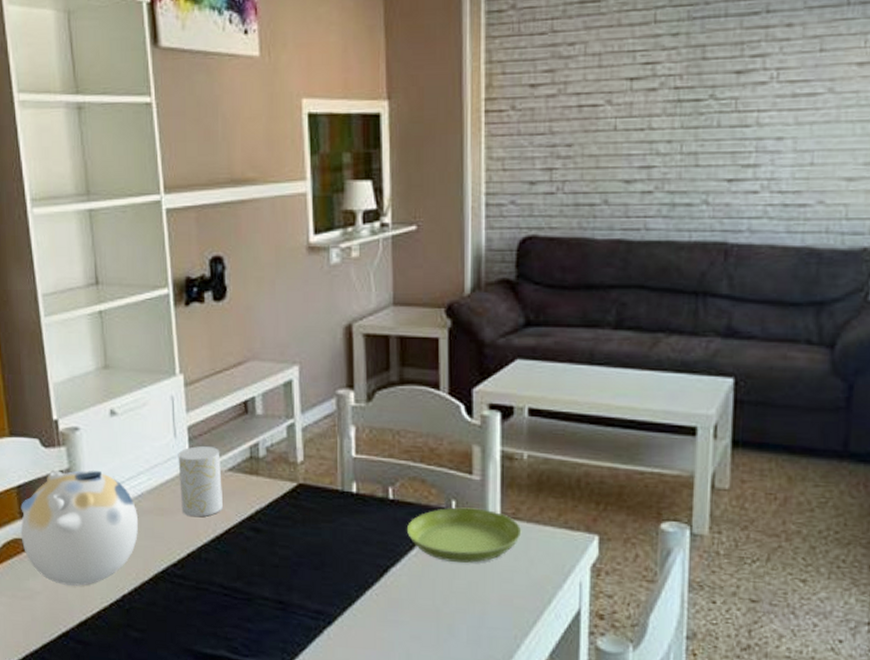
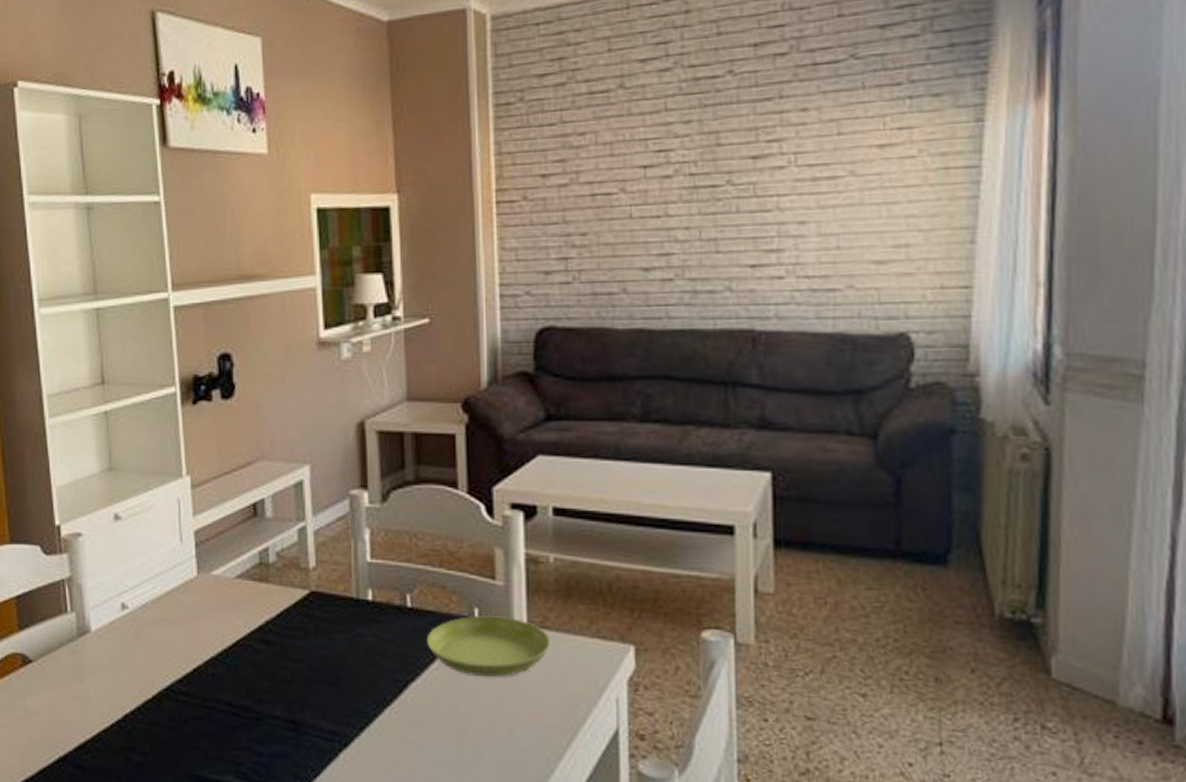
teapot: present [21,470,138,587] -> none [19,579,141,705]
cup: present [178,446,223,517] -> none [184,552,231,629]

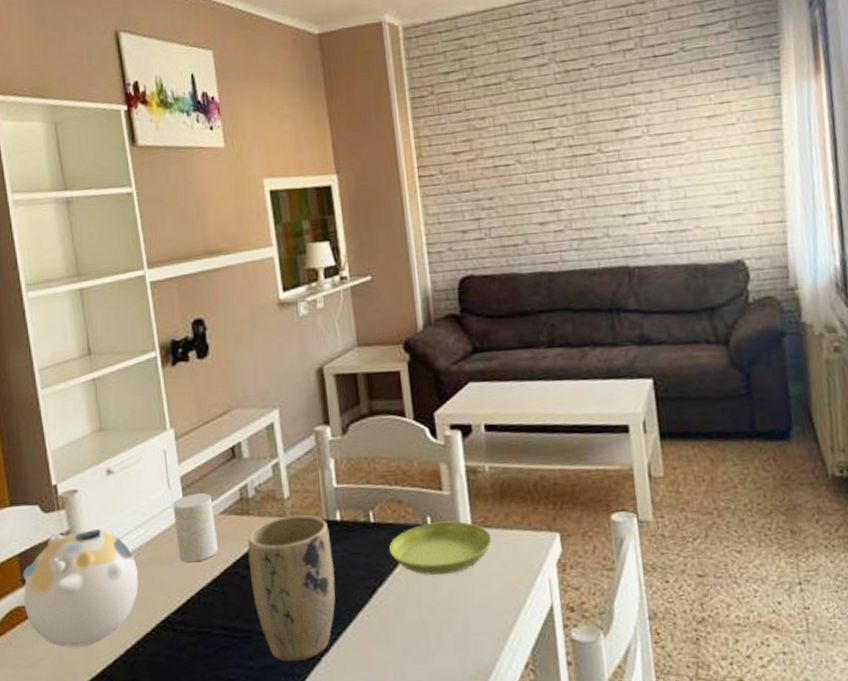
teapot: none [19,579,141,705] -> present [23,529,139,648]
cup: none [184,552,231,629] -> present [172,493,218,563]
plant pot: none [264,588,361,754] -> present [247,514,336,662]

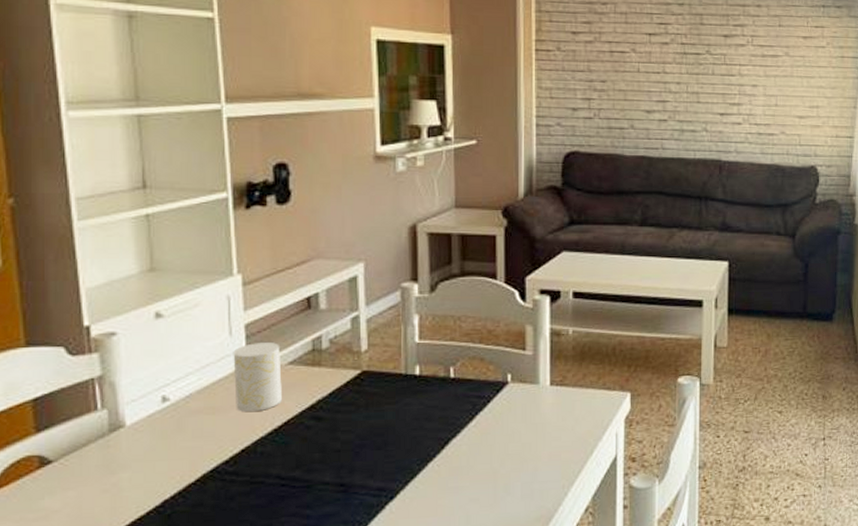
teapot: present [23,529,139,648] -> none [37,375,184,500]
plant pot: present [247,514,336,662] -> none [316,368,408,510]
saucer: present [388,521,492,575] -> none [466,379,568,428]

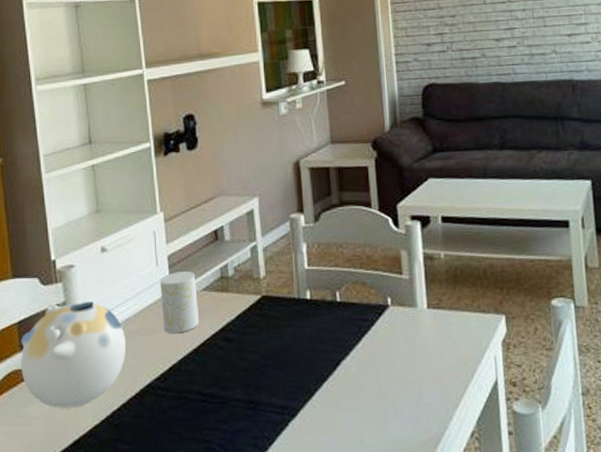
teapot: none [37,375,184,500] -> present [21,301,126,409]

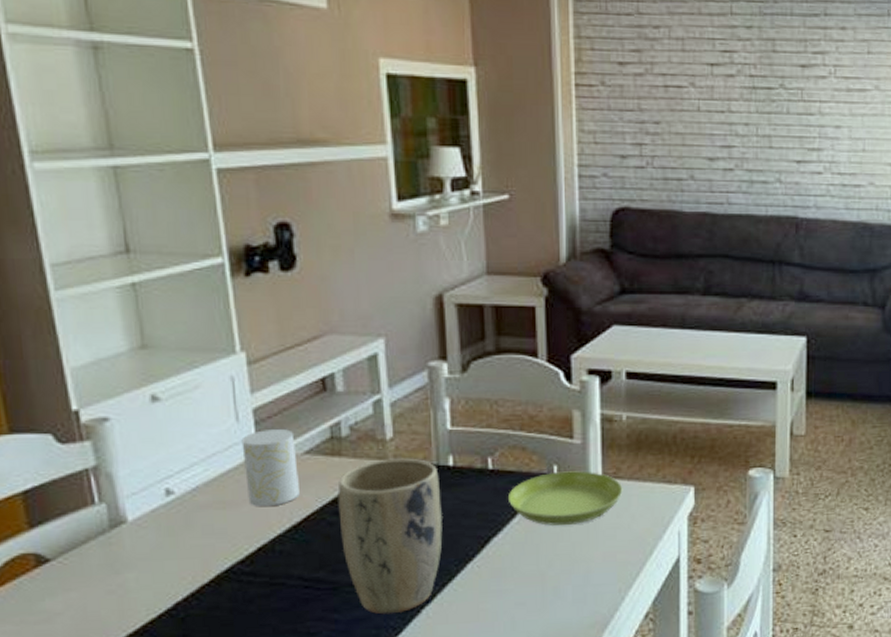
teapot: present [21,301,126,409] -> none [29,466,193,601]
plant pot: none [226,293,304,426] -> present [337,458,443,615]
saucer: none [352,302,445,350] -> present [507,471,623,526]

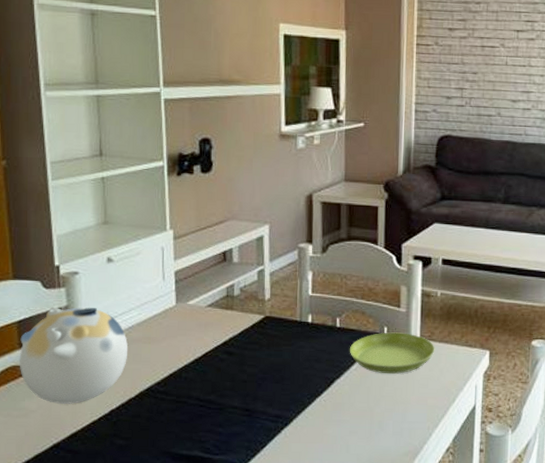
teapot: none [29,466,193,601] -> present [20,307,127,405]
cup: present [241,429,300,507] -> none [165,287,202,344]
plant pot: present [337,458,443,615] -> none [228,314,301,432]

